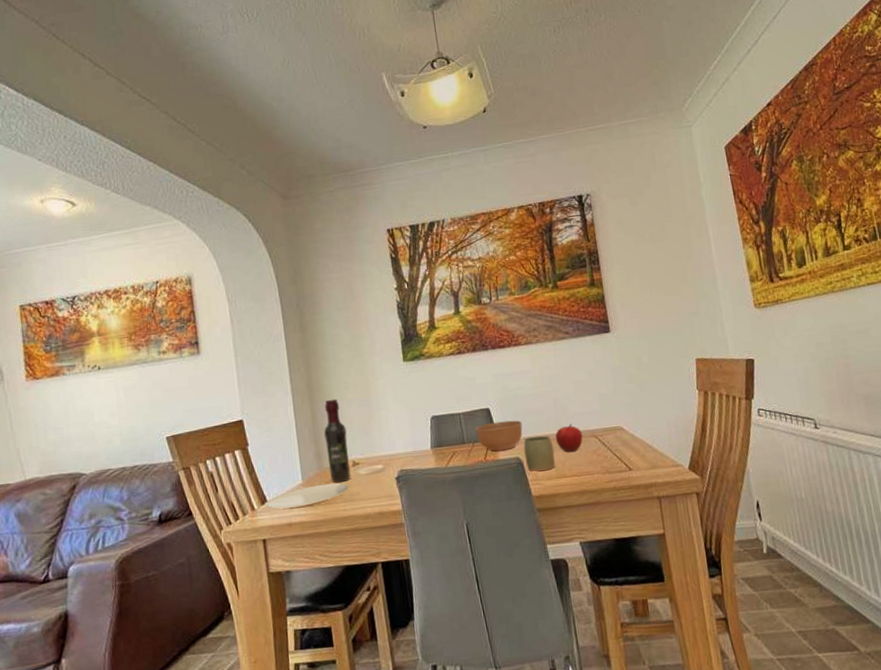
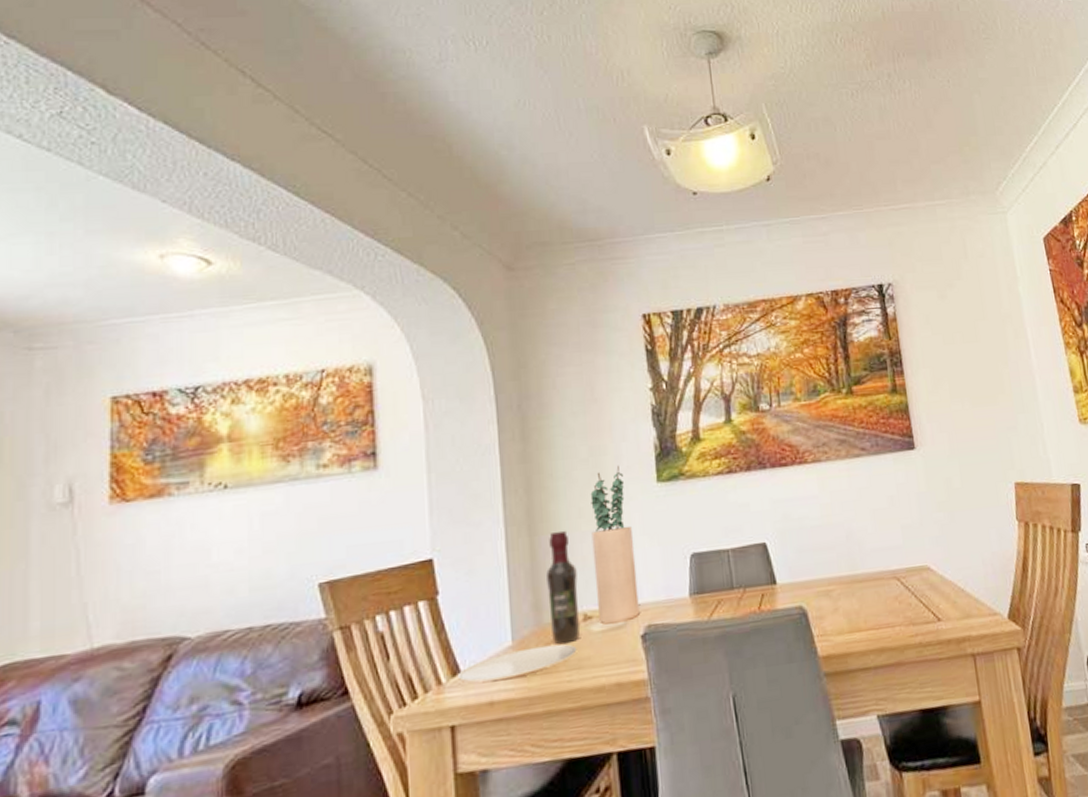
vase: none [353,349,394,469] -> present [590,465,640,625]
bowl: present [475,420,523,453] -> none [747,558,808,601]
mug: present [523,435,555,472] -> none [808,578,848,625]
fruit: present [555,423,583,452] -> none [848,562,882,599]

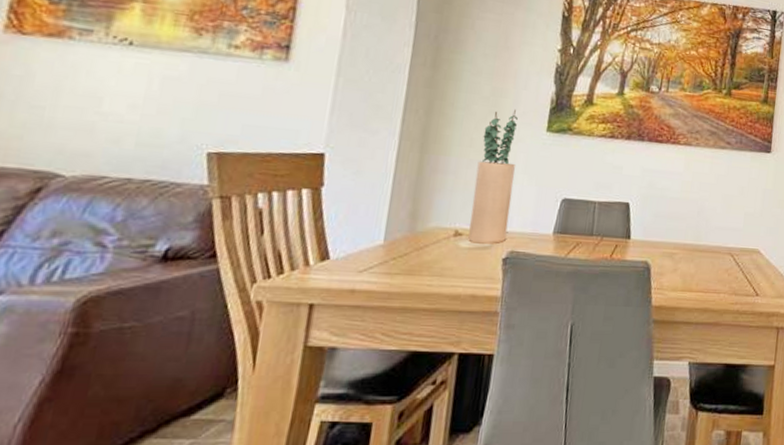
plate: present [457,644,577,683] -> none [325,249,443,274]
wine bottle: present [545,530,581,645] -> none [422,154,458,253]

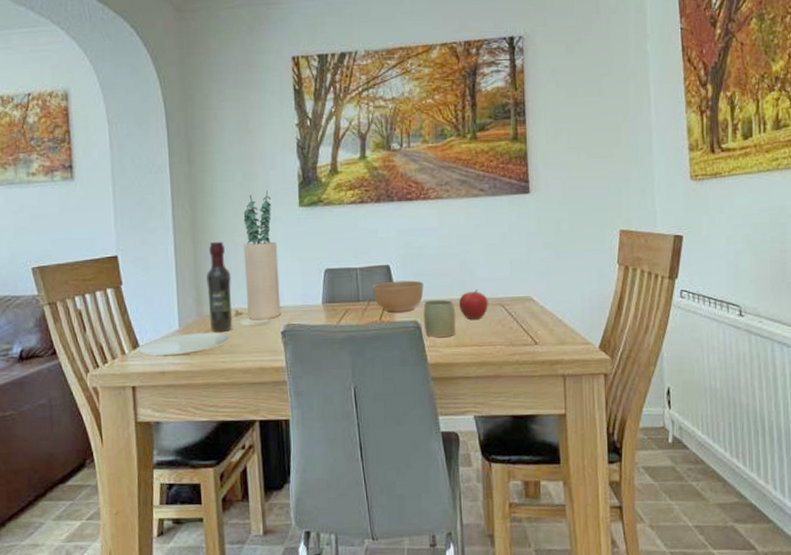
plate: none [325,249,443,274] -> present [137,332,230,356]
wine bottle: none [422,154,458,253] -> present [205,241,233,333]
bowl: none [608,219,660,253] -> present [372,280,424,314]
mug: none [654,242,687,281] -> present [423,299,456,338]
fruit: none [690,236,719,266] -> present [458,289,488,319]

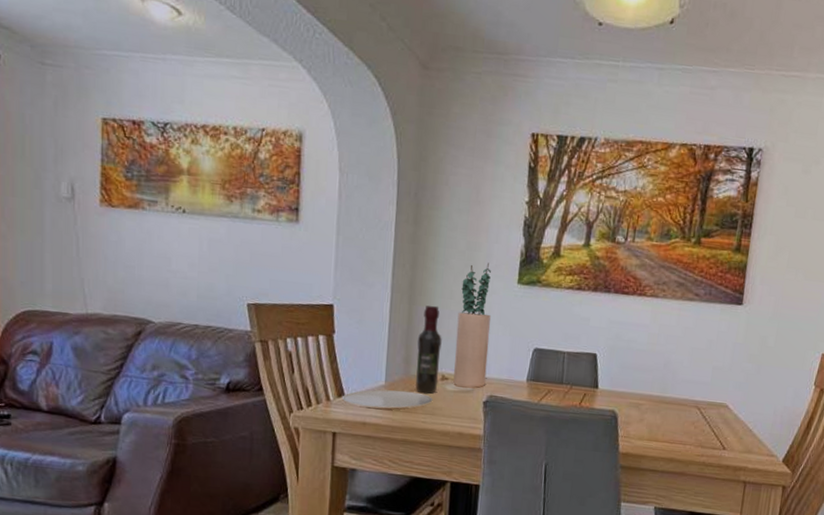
bowl: present [372,280,424,314] -> none [576,369,627,402]
mug: present [423,299,456,338] -> none [621,393,653,431]
fruit: present [458,289,488,319] -> none [656,389,686,418]

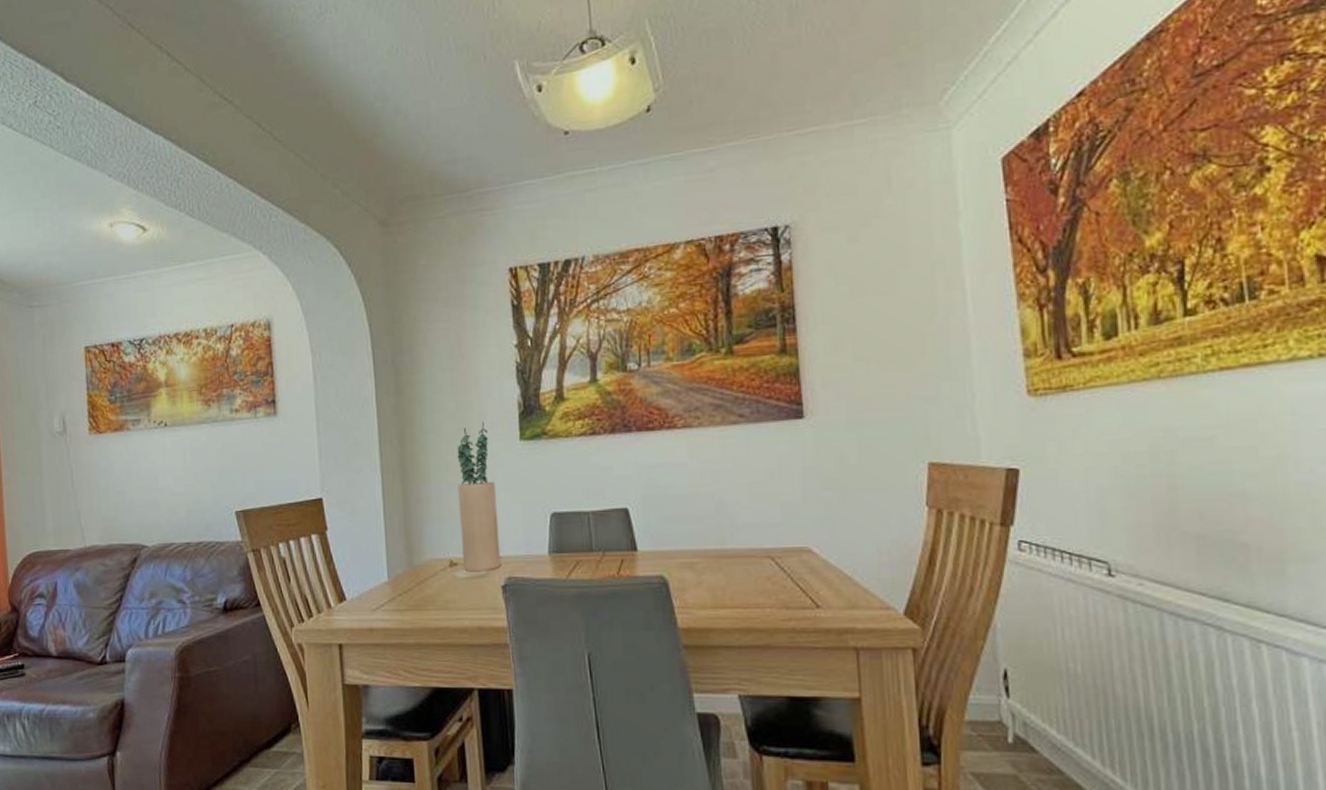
plate: present [341,389,433,410] -> none [343,585,444,611]
wine bottle: present [415,305,442,394] -> none [416,481,447,586]

